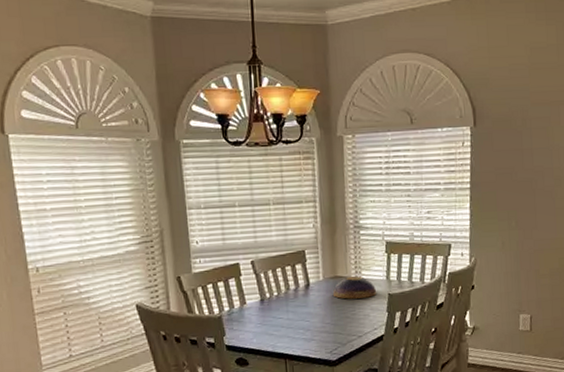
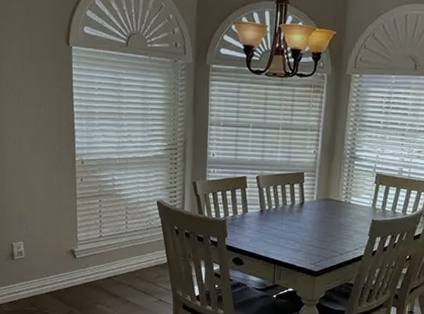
decorative bowl: present [333,276,377,299] -> none [324,201,362,221]

